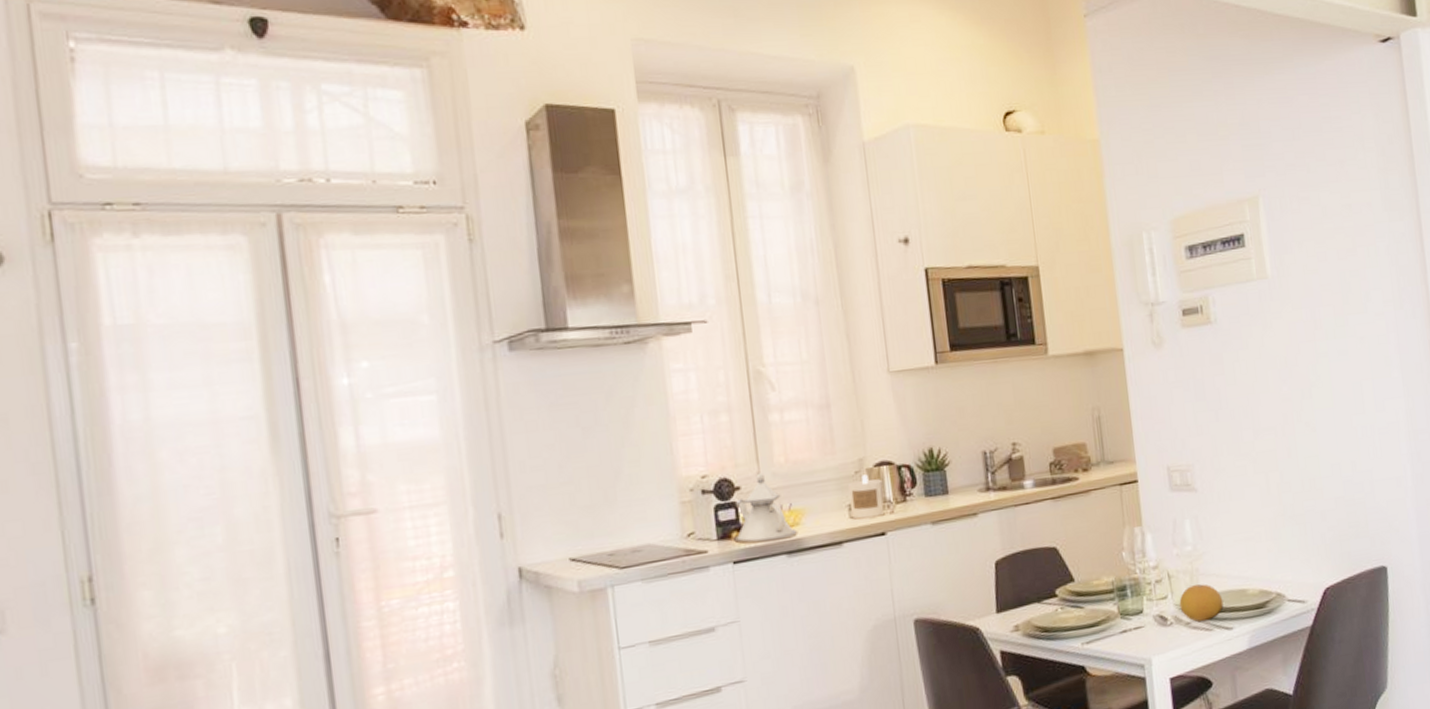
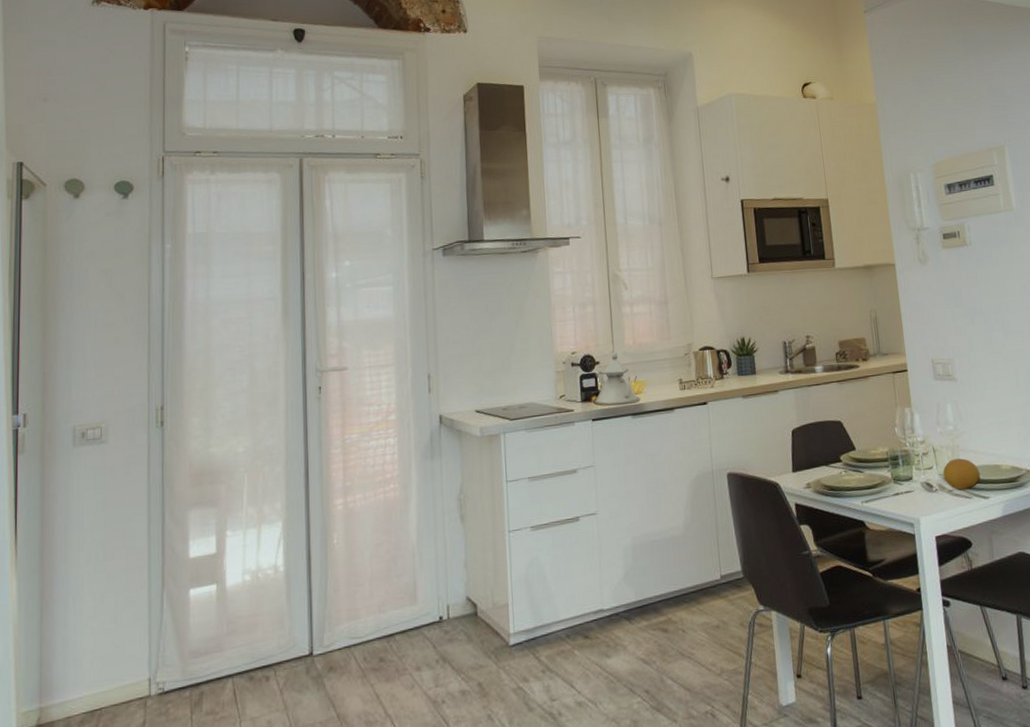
candle: present [848,474,885,520] -> none [679,356,707,391]

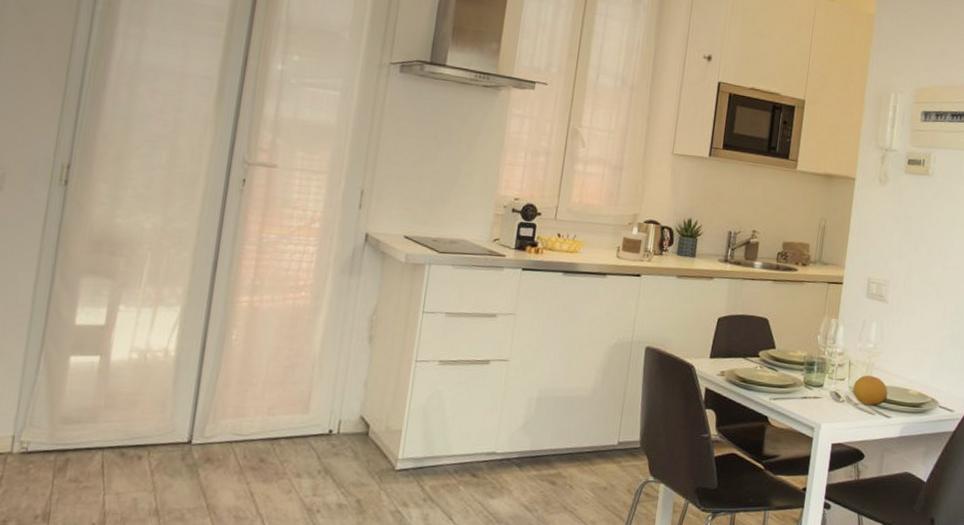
teapot: present [593,352,640,407] -> none [527,206,575,262]
candle: none [679,356,707,391] -> present [618,227,648,262]

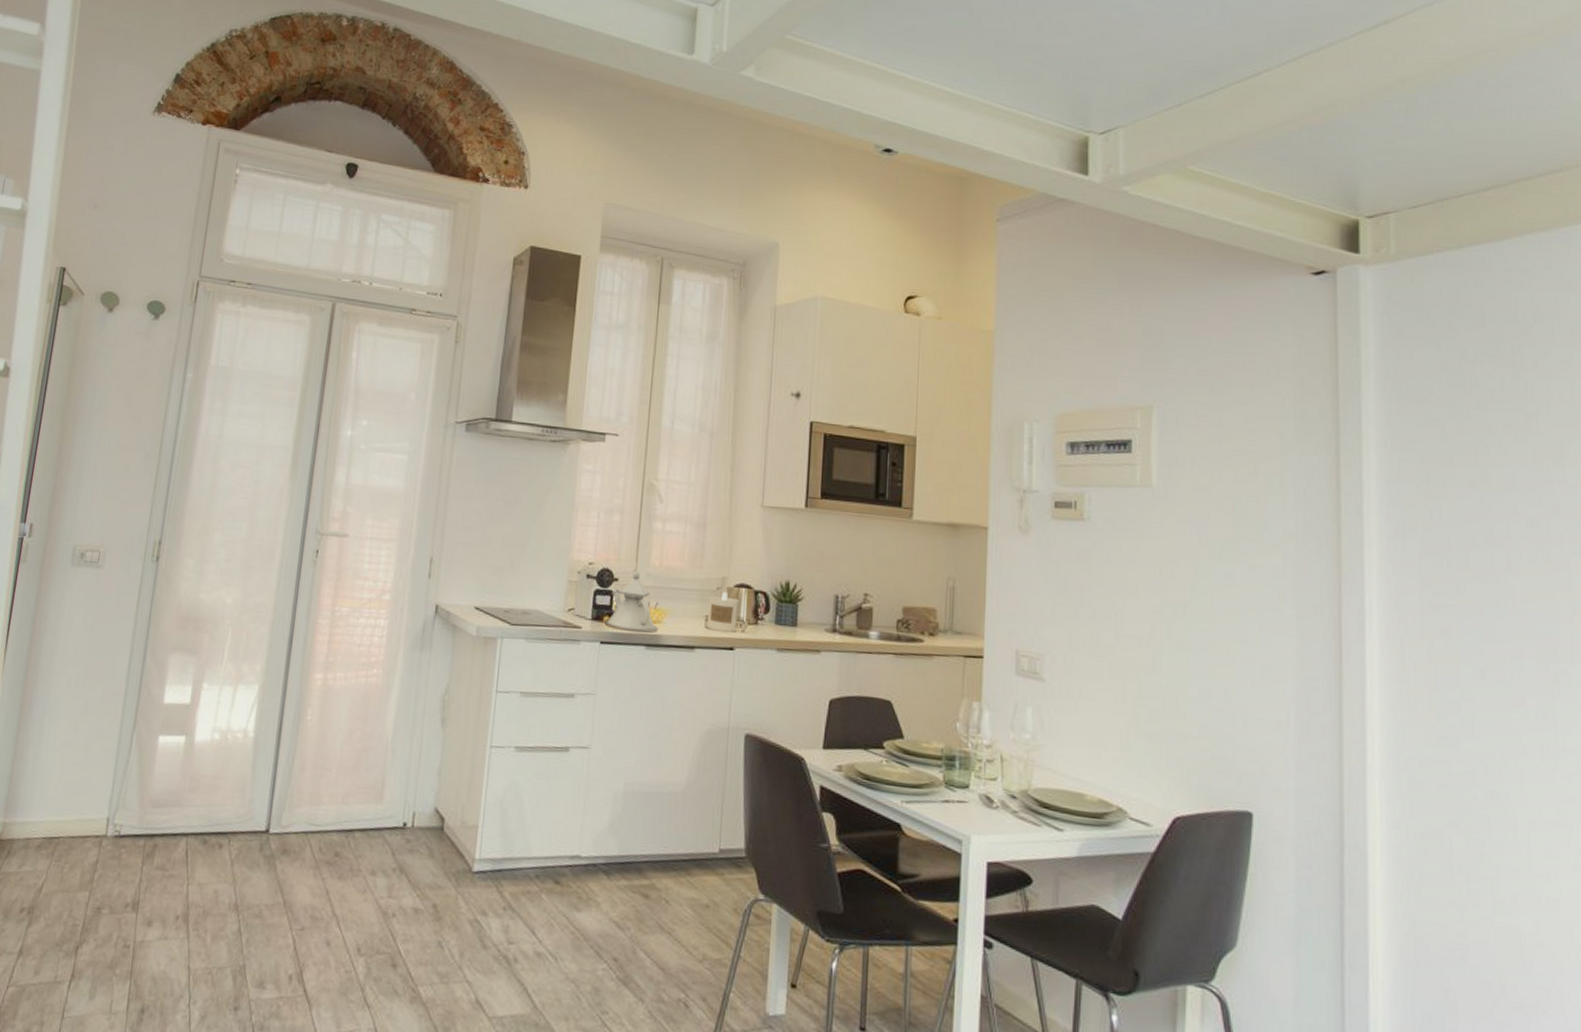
teapot: none [527,206,575,262] -> present [604,570,658,634]
fruit: present [852,375,888,406] -> none [1008,774,1057,815]

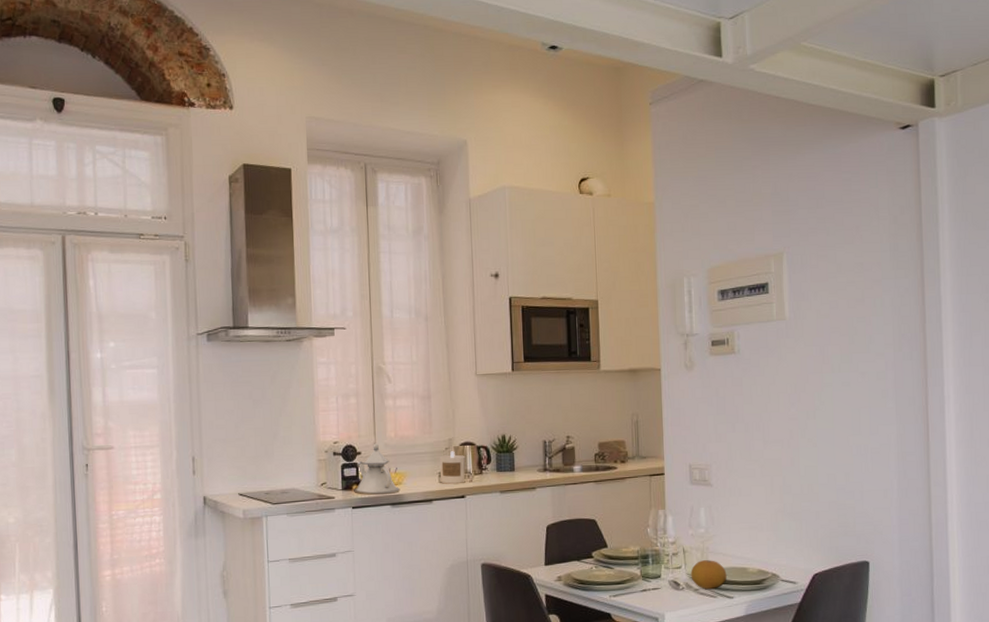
fruit: none [1008,774,1057,815] -> present [691,560,727,589]

